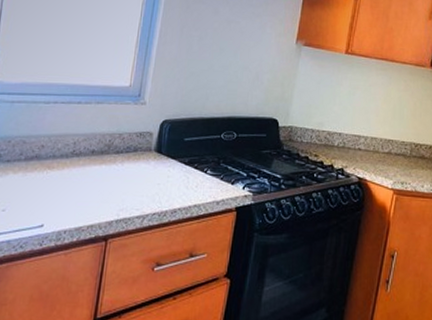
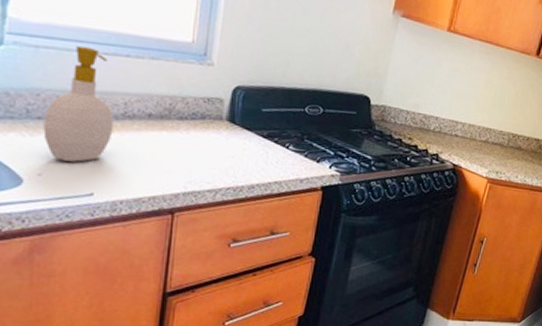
soap bottle: none [10,98,65,197] -> present [43,45,114,162]

